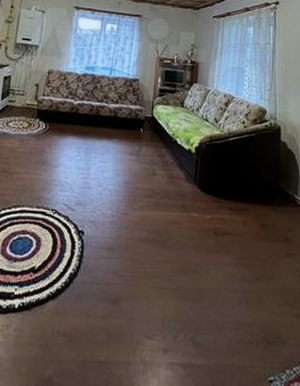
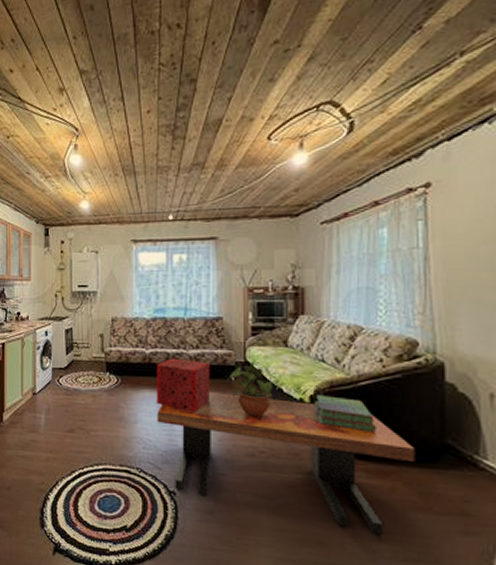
coffee table: none [76,141,261,260] -> present [157,393,415,534]
decorative box: none [77,110,126,158] -> present [156,358,211,412]
potted plant: none [139,117,171,164] -> present [230,362,273,418]
stack of books: none [197,147,238,178] -> present [314,395,378,433]

